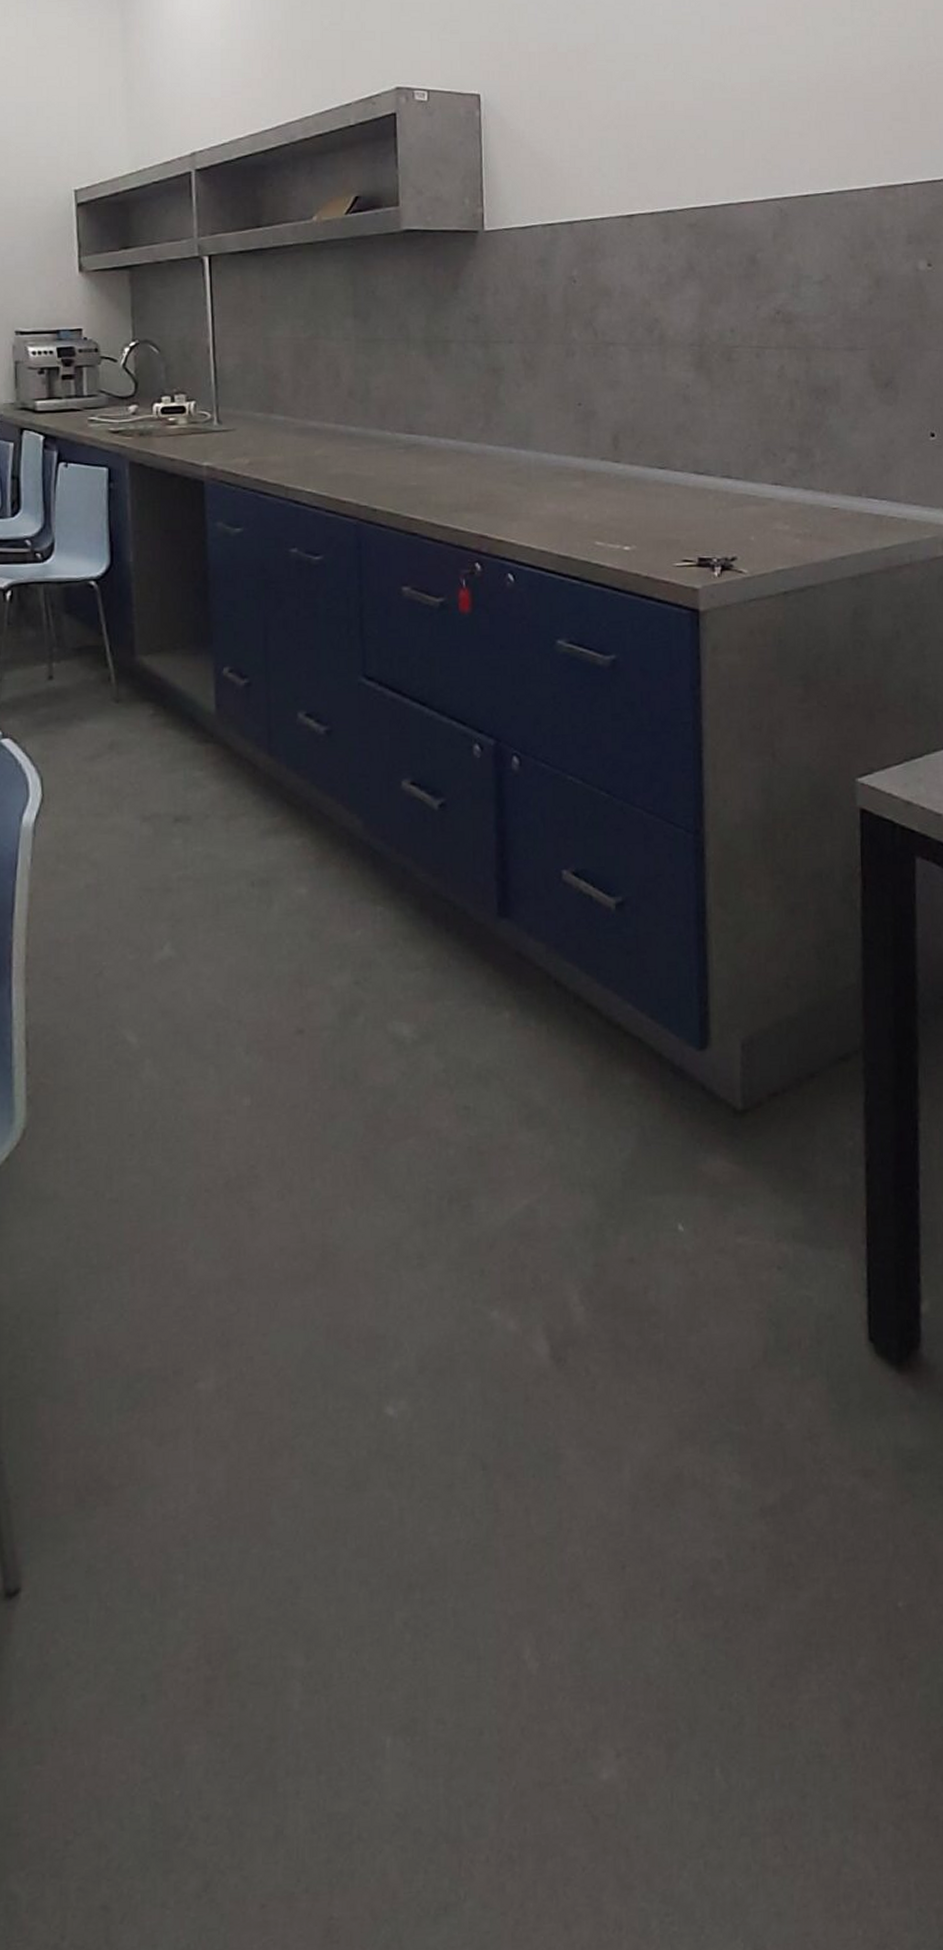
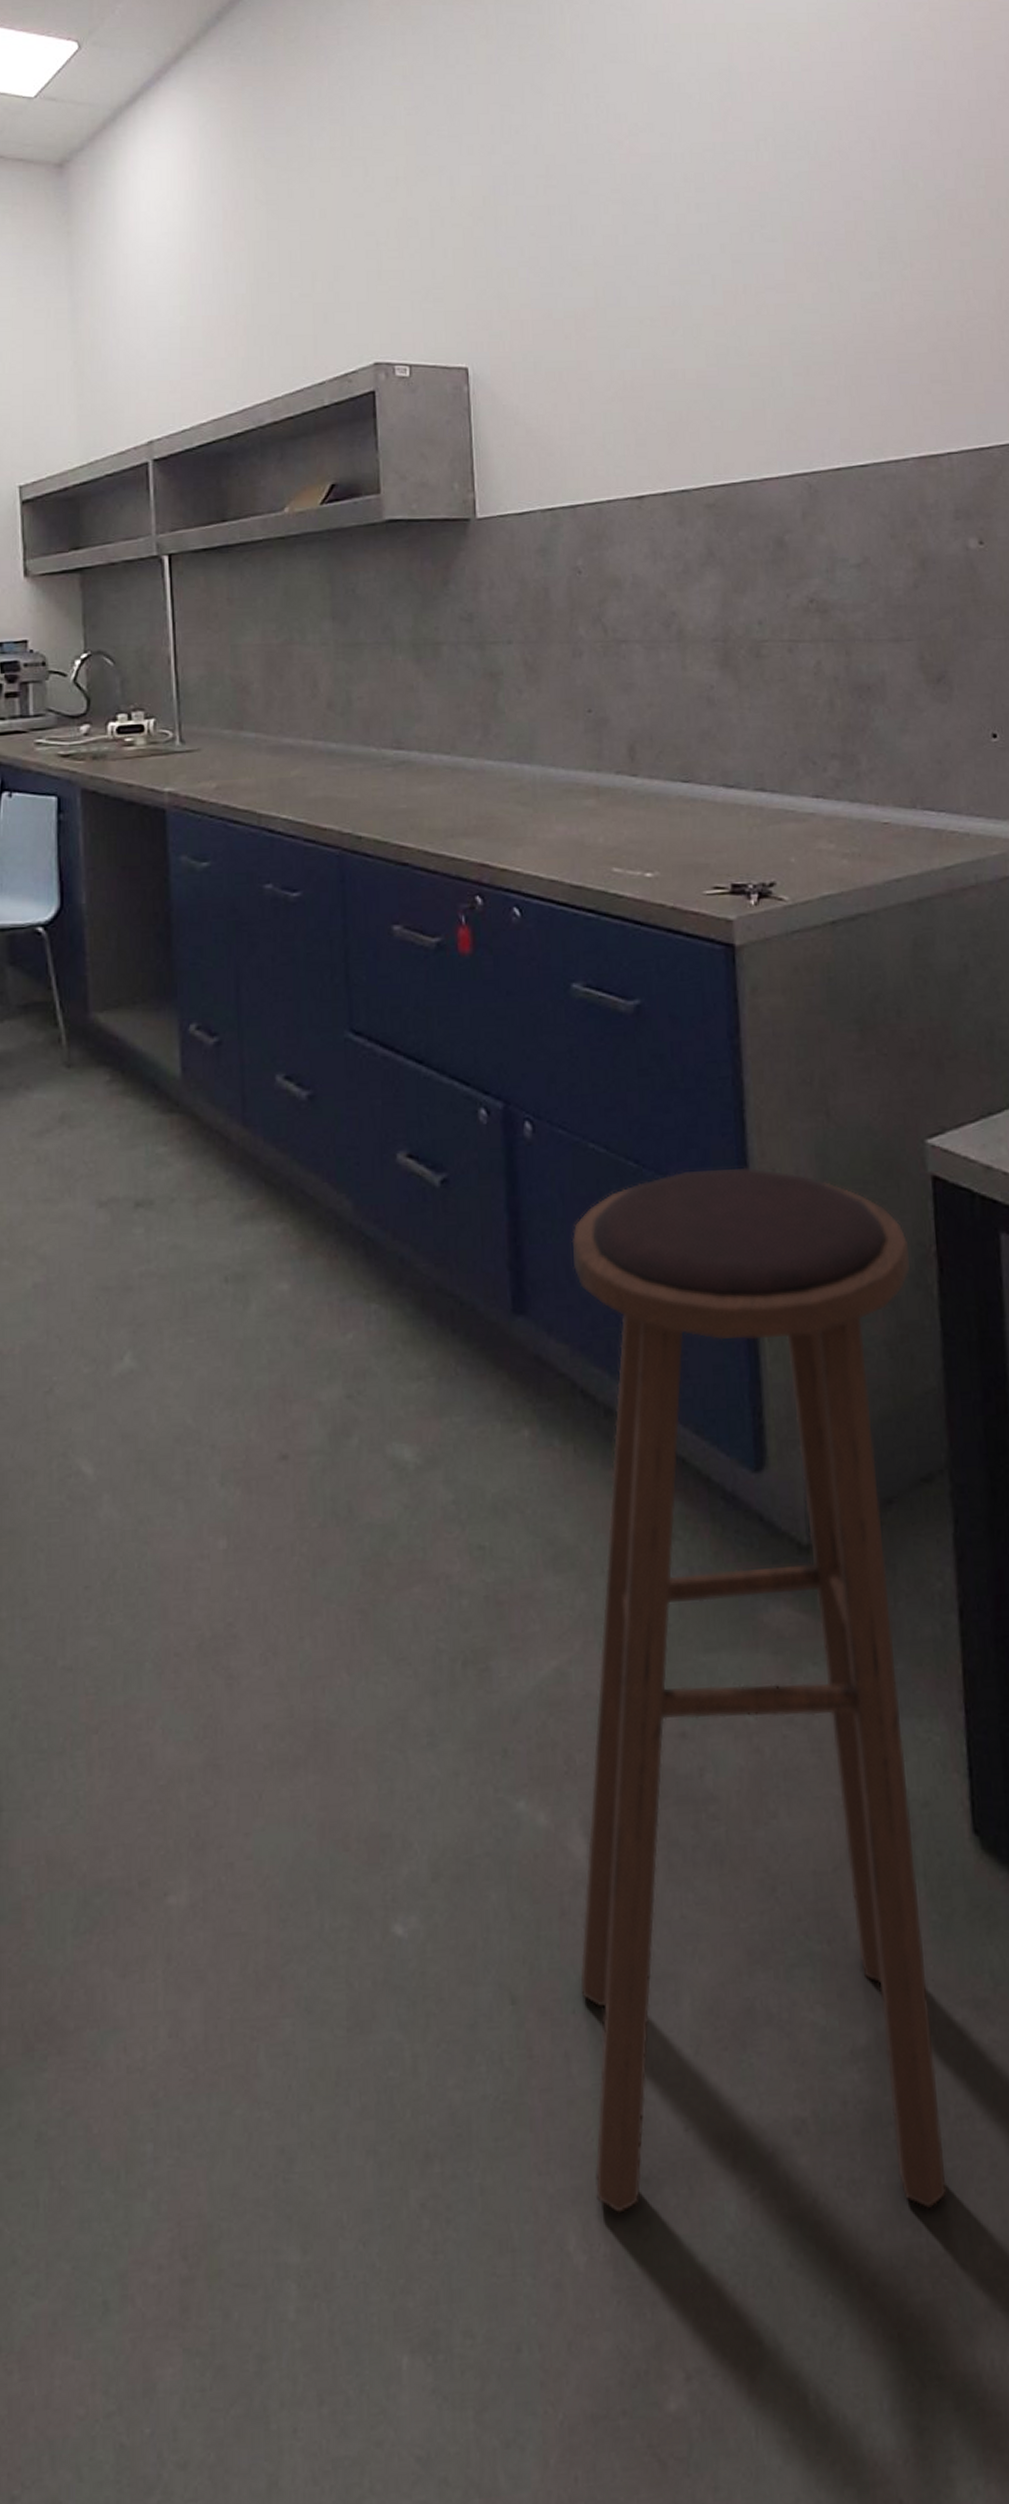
stool: none [540,798,838,1631] -> present [571,1167,947,2214]

